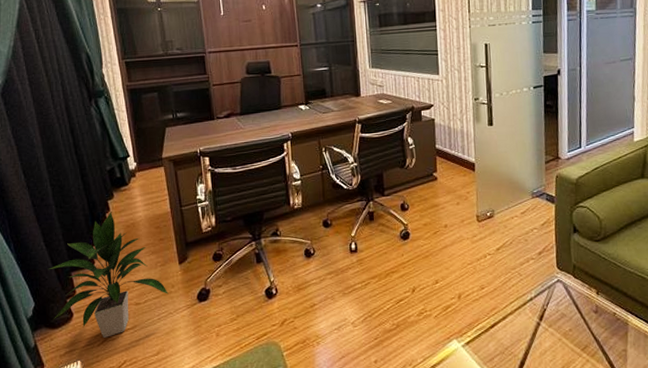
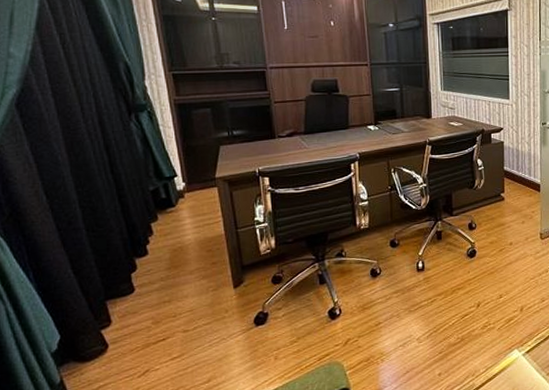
indoor plant: present [48,212,169,338] -> none [77,235,222,368]

